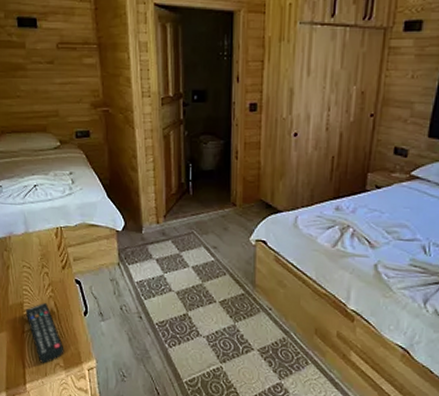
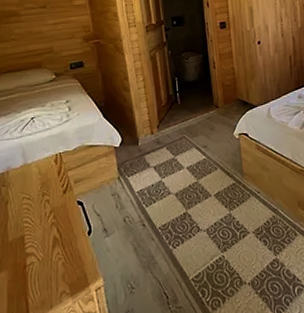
remote control: present [25,302,64,363] -> none [26,230,70,295]

